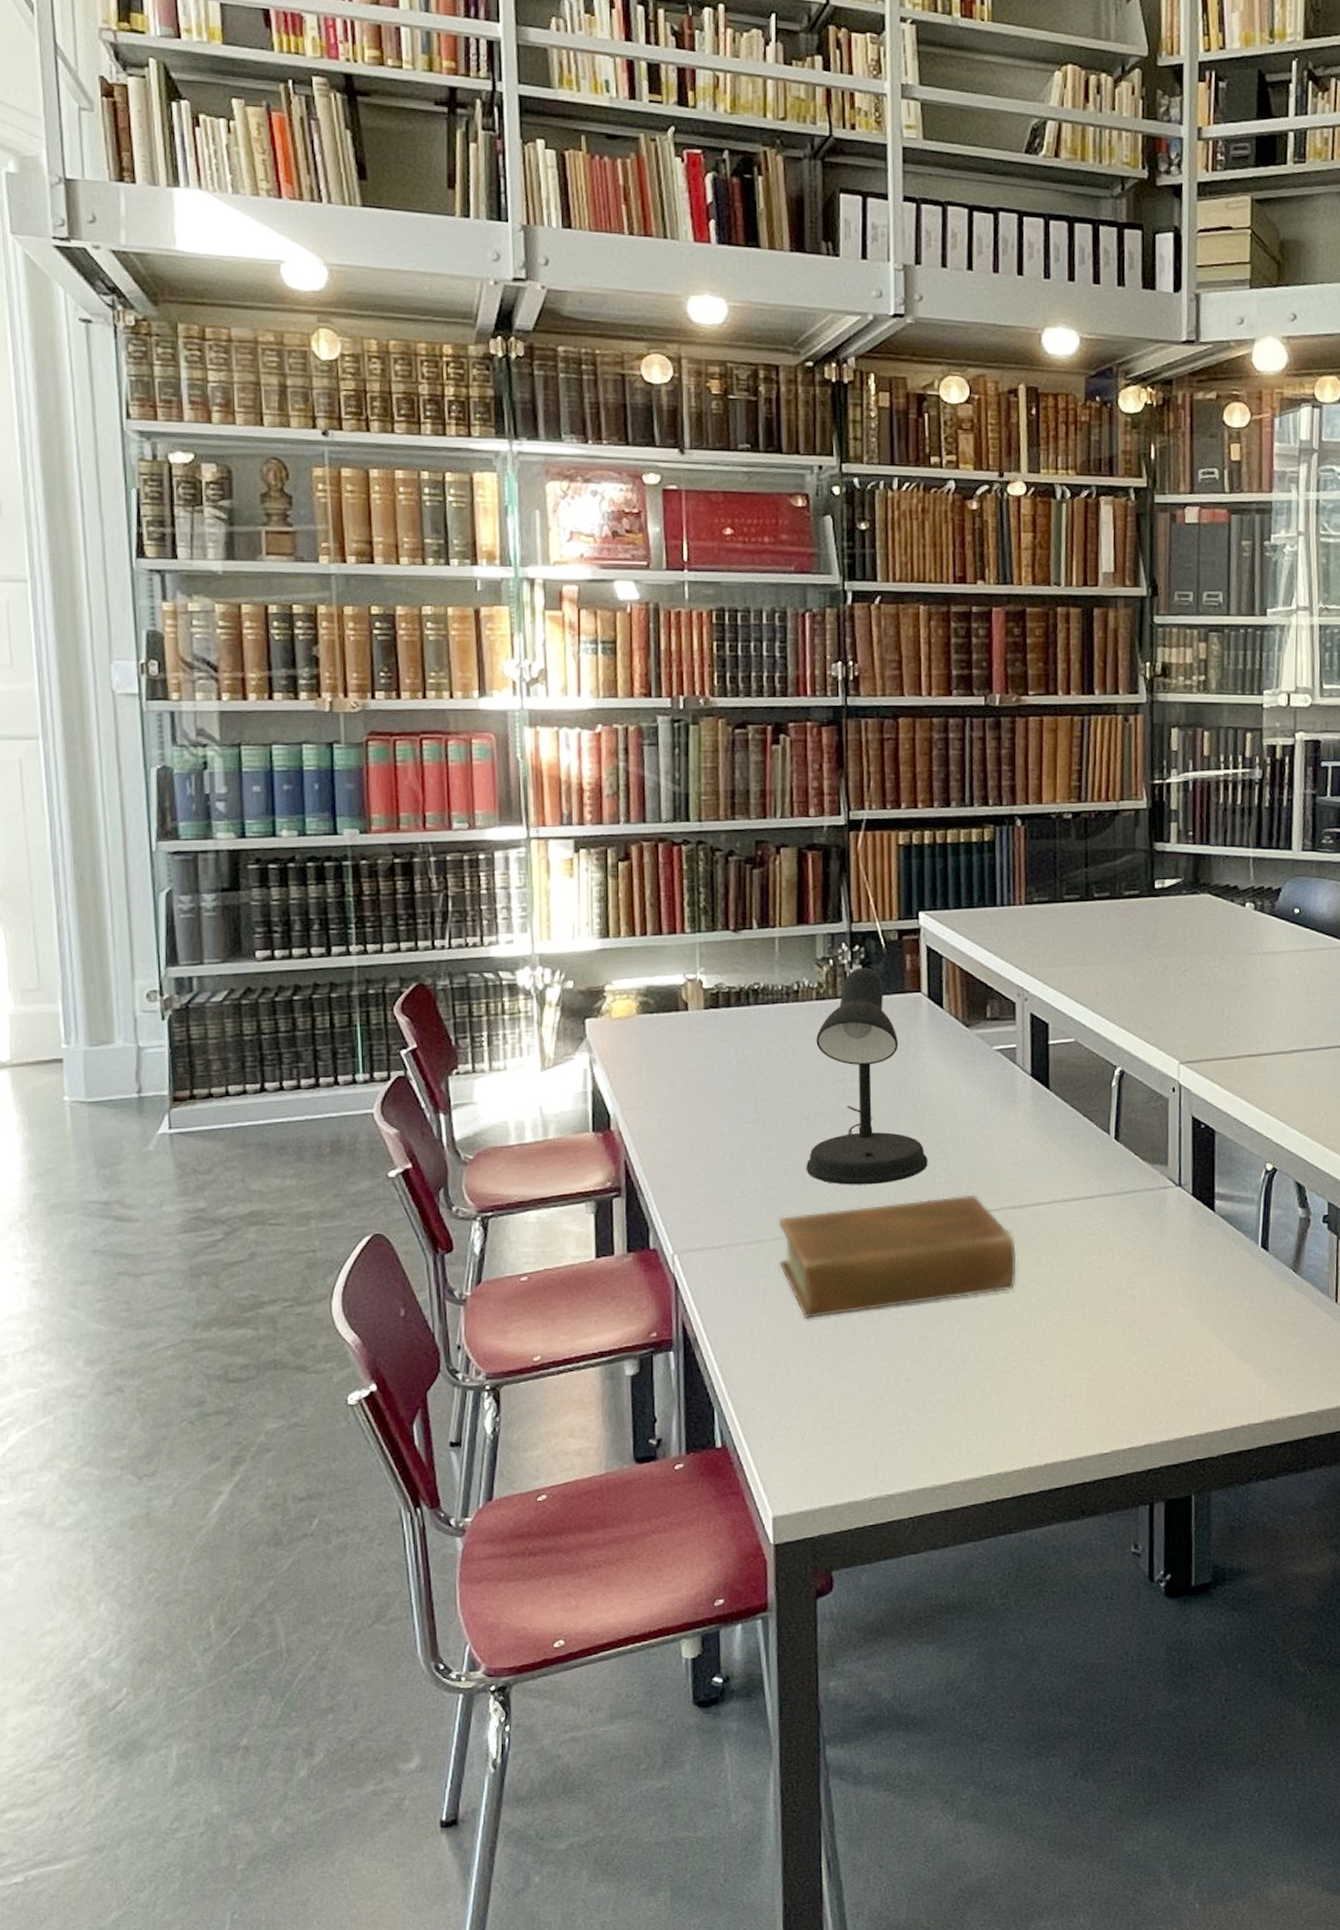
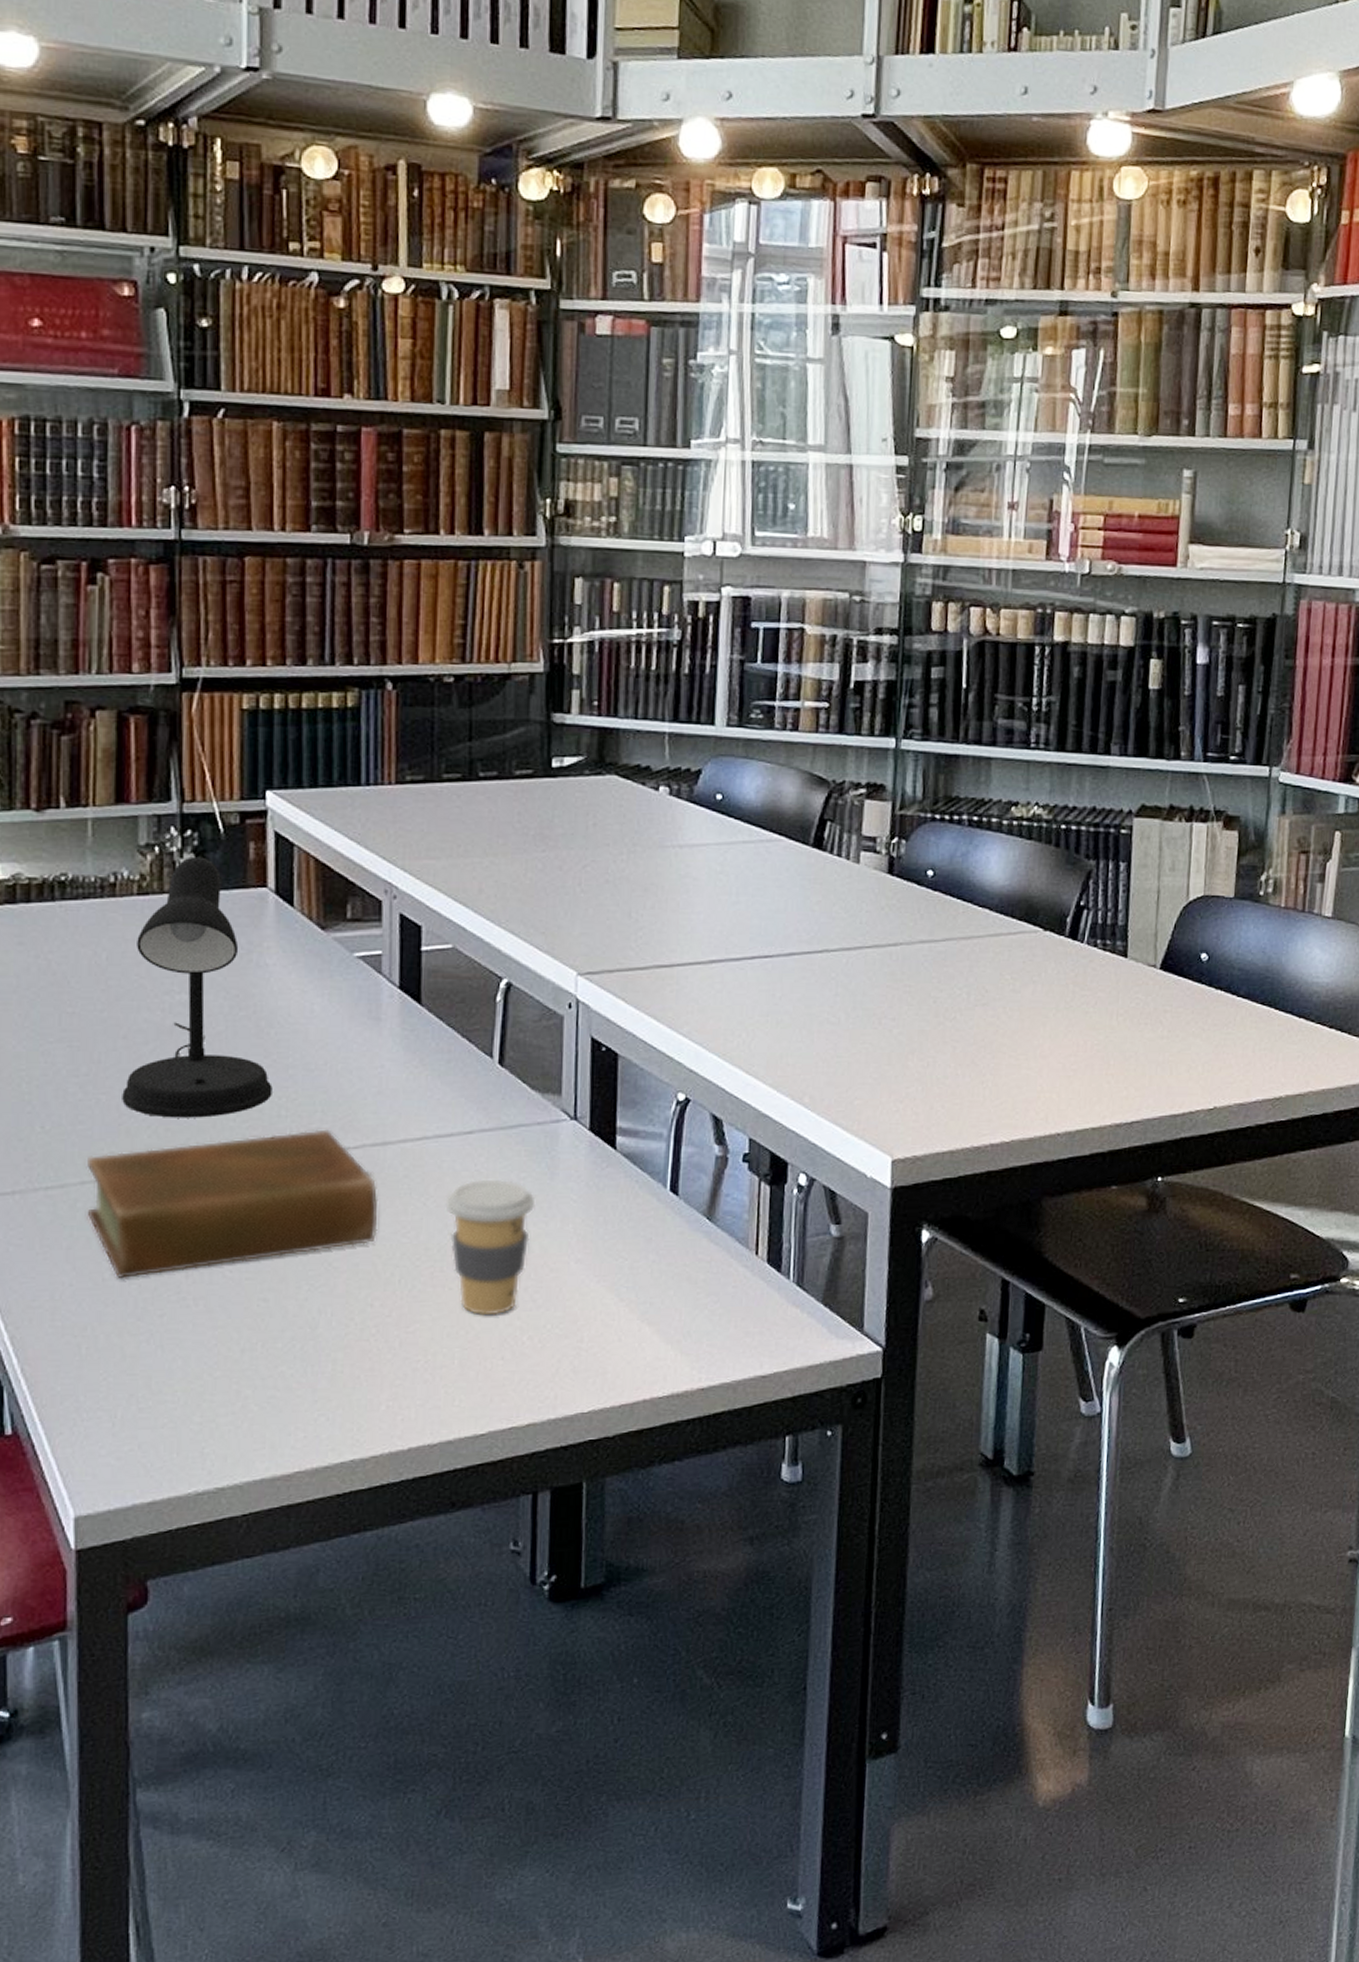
coffee cup: none [1072,1236,1148,1352] -> present [445,1179,536,1316]

